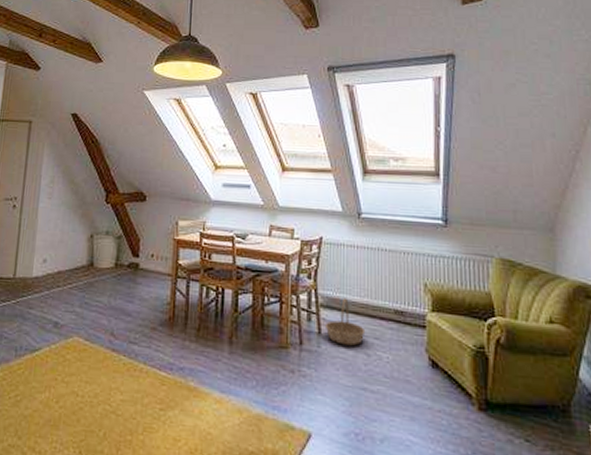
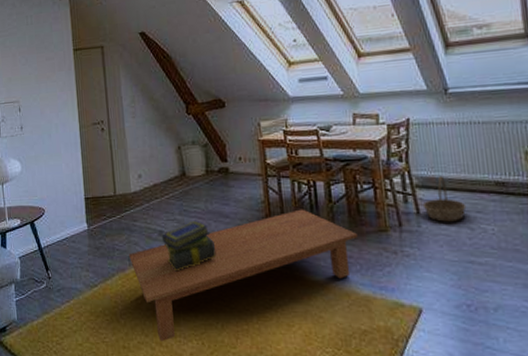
coffee table: none [16,315,258,447] -> present [129,209,357,342]
stack of books: none [56,314,112,369] -> present [161,220,217,272]

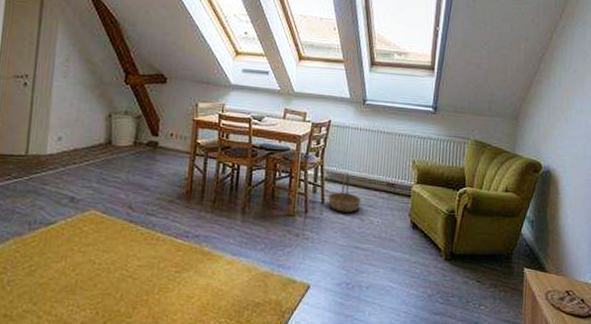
coffee table: present [129,209,357,342] -> none [30,189,268,311]
stack of books: present [161,220,217,272] -> none [72,189,130,240]

